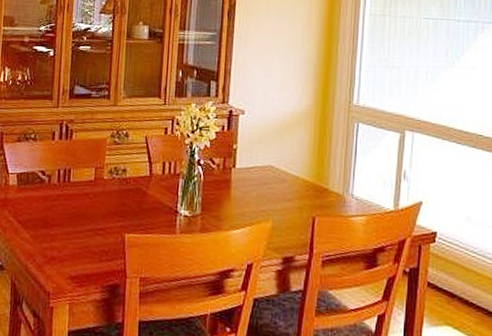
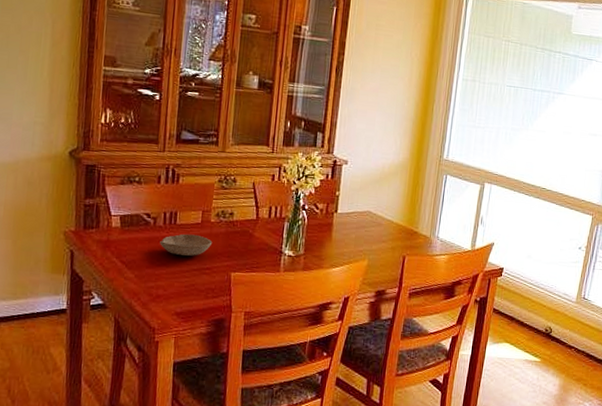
bowl: none [54,192,106,216] -> present [159,234,213,256]

